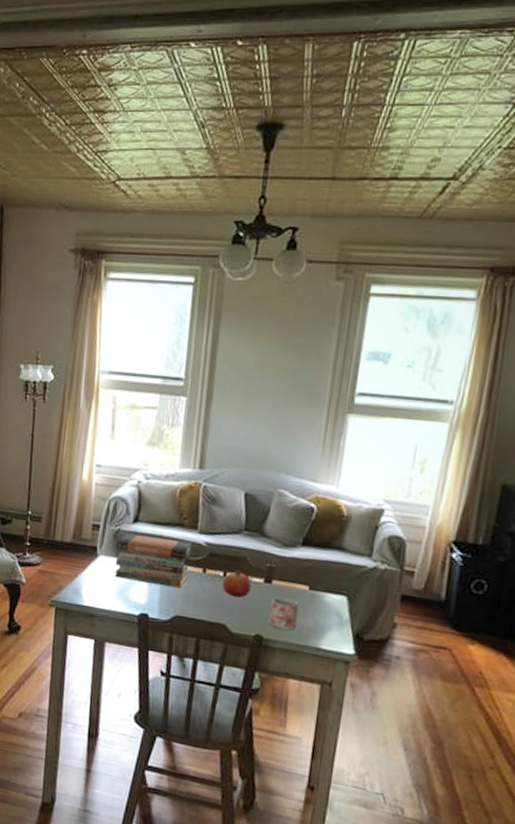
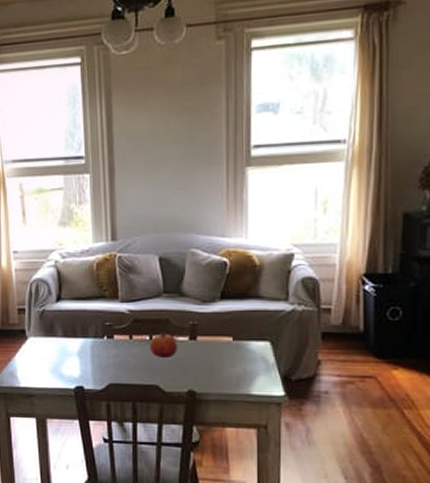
book stack: present [115,534,192,589] -> none [42,312,116,358]
mug: present [268,597,299,630] -> none [198,351,226,381]

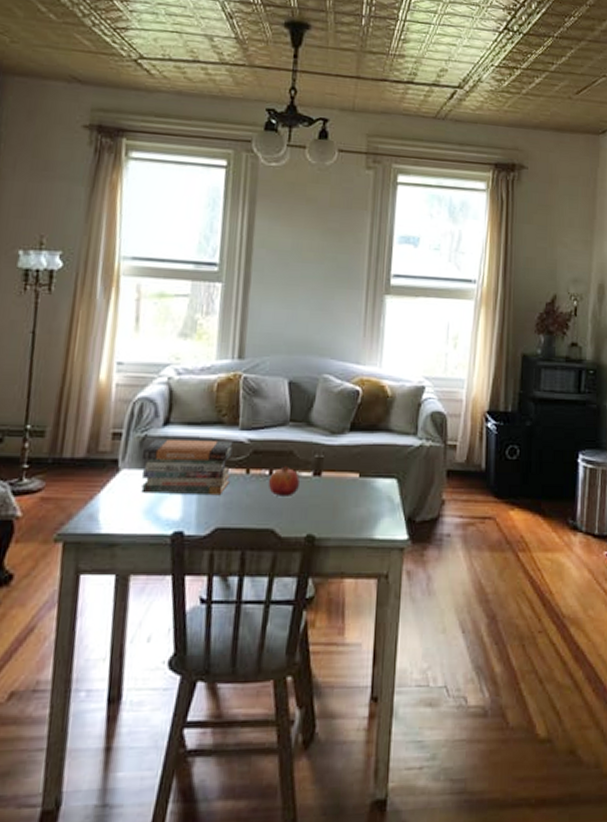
book stack: none [42,312,116,358] -> present [141,440,233,496]

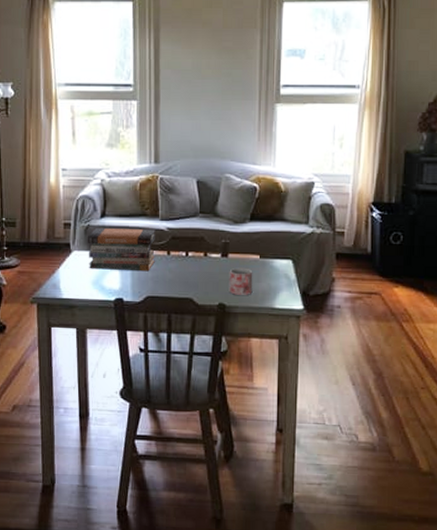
fruit: present [268,466,301,498] -> none [185,249,211,274]
mug: none [320,489,351,524] -> present [229,267,253,295]

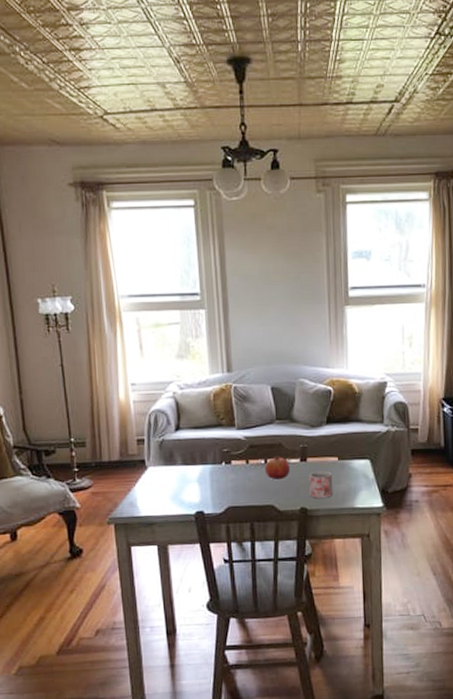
book stack: present [87,228,155,272] -> none [162,439,234,484]
fruit: none [185,249,211,274] -> present [264,456,291,481]

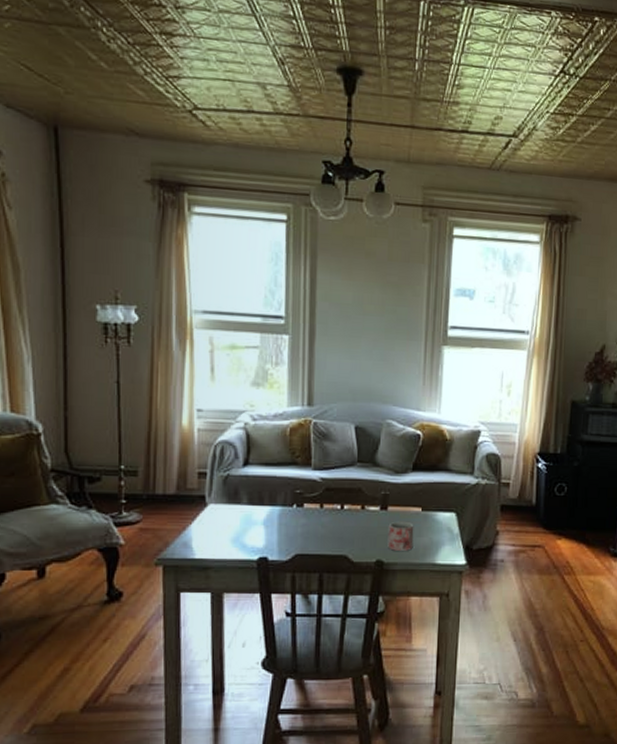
fruit: present [264,456,291,481] -> none [340,501,369,529]

